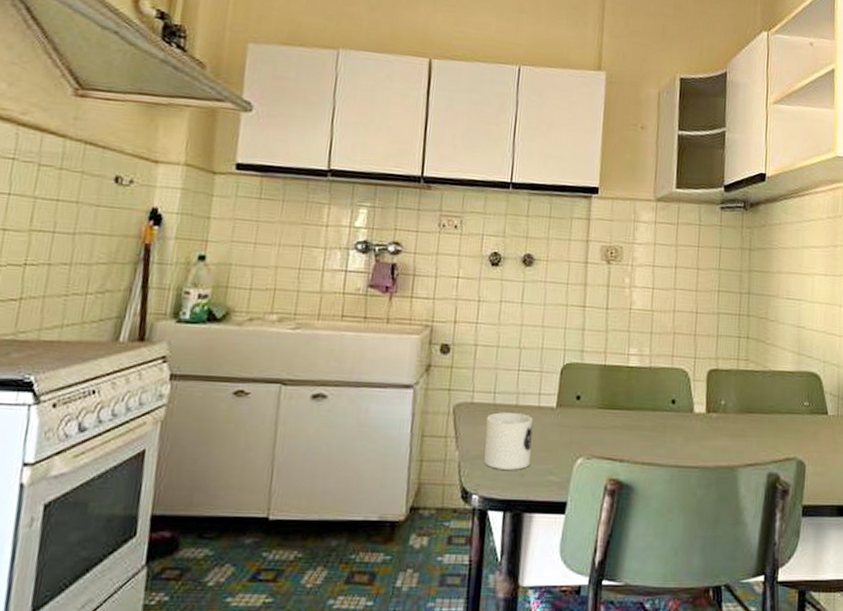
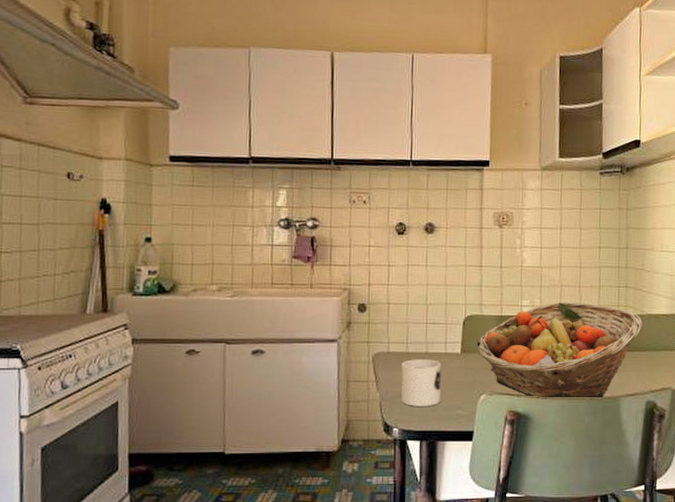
fruit basket: none [575,352,765,469] -> present [477,302,642,400]

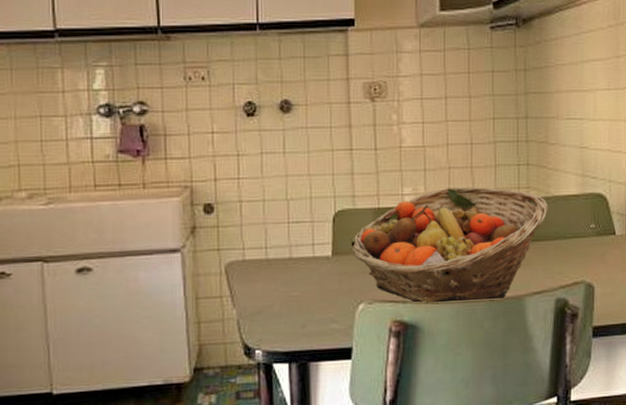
mug: present [401,359,442,406] -> none [261,266,311,323]

